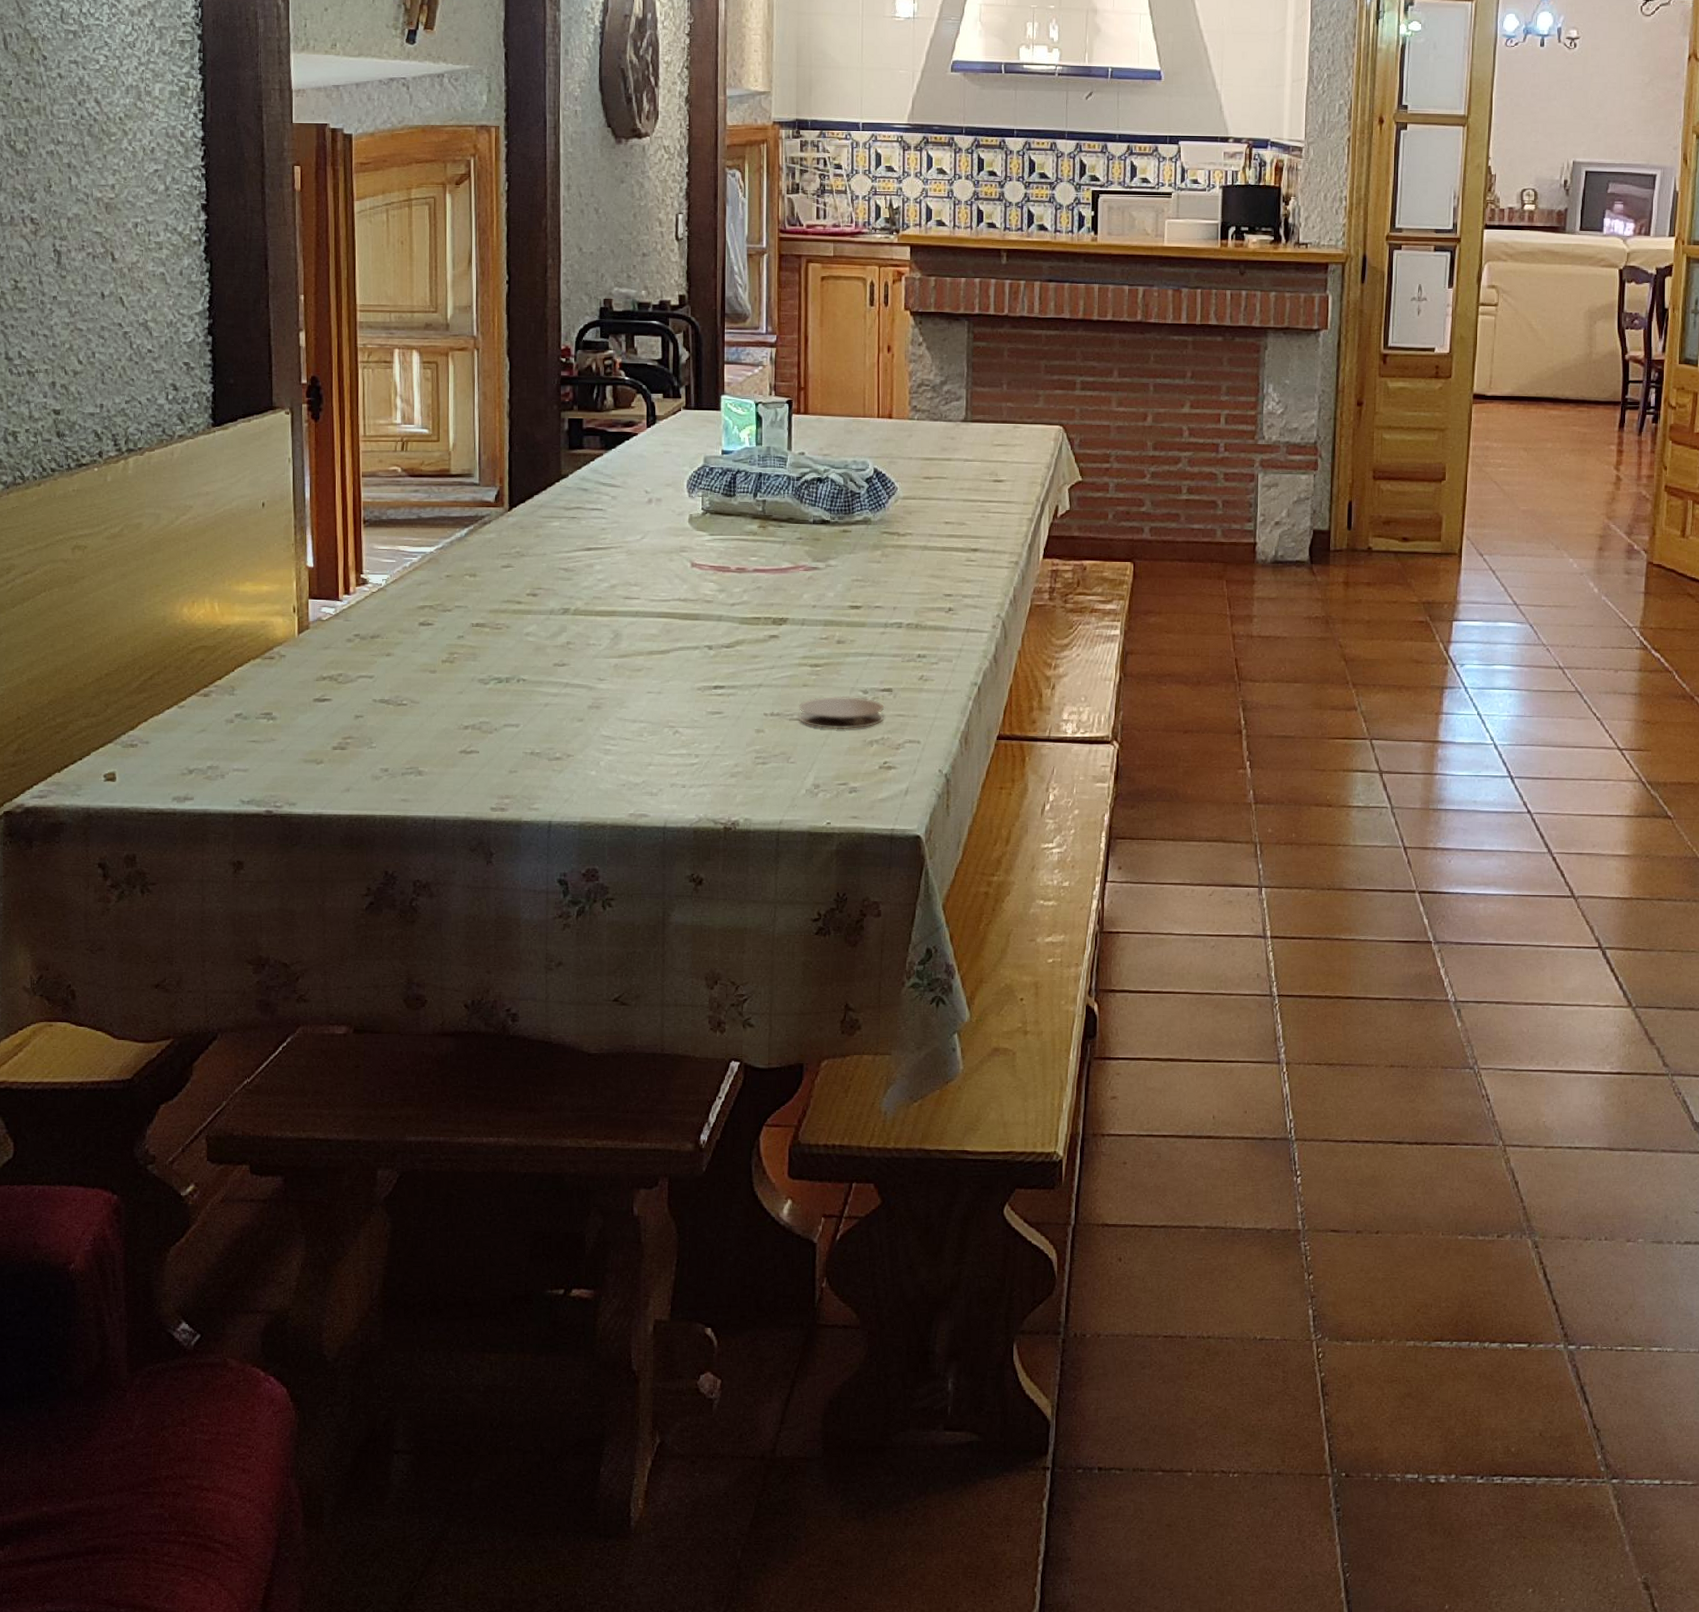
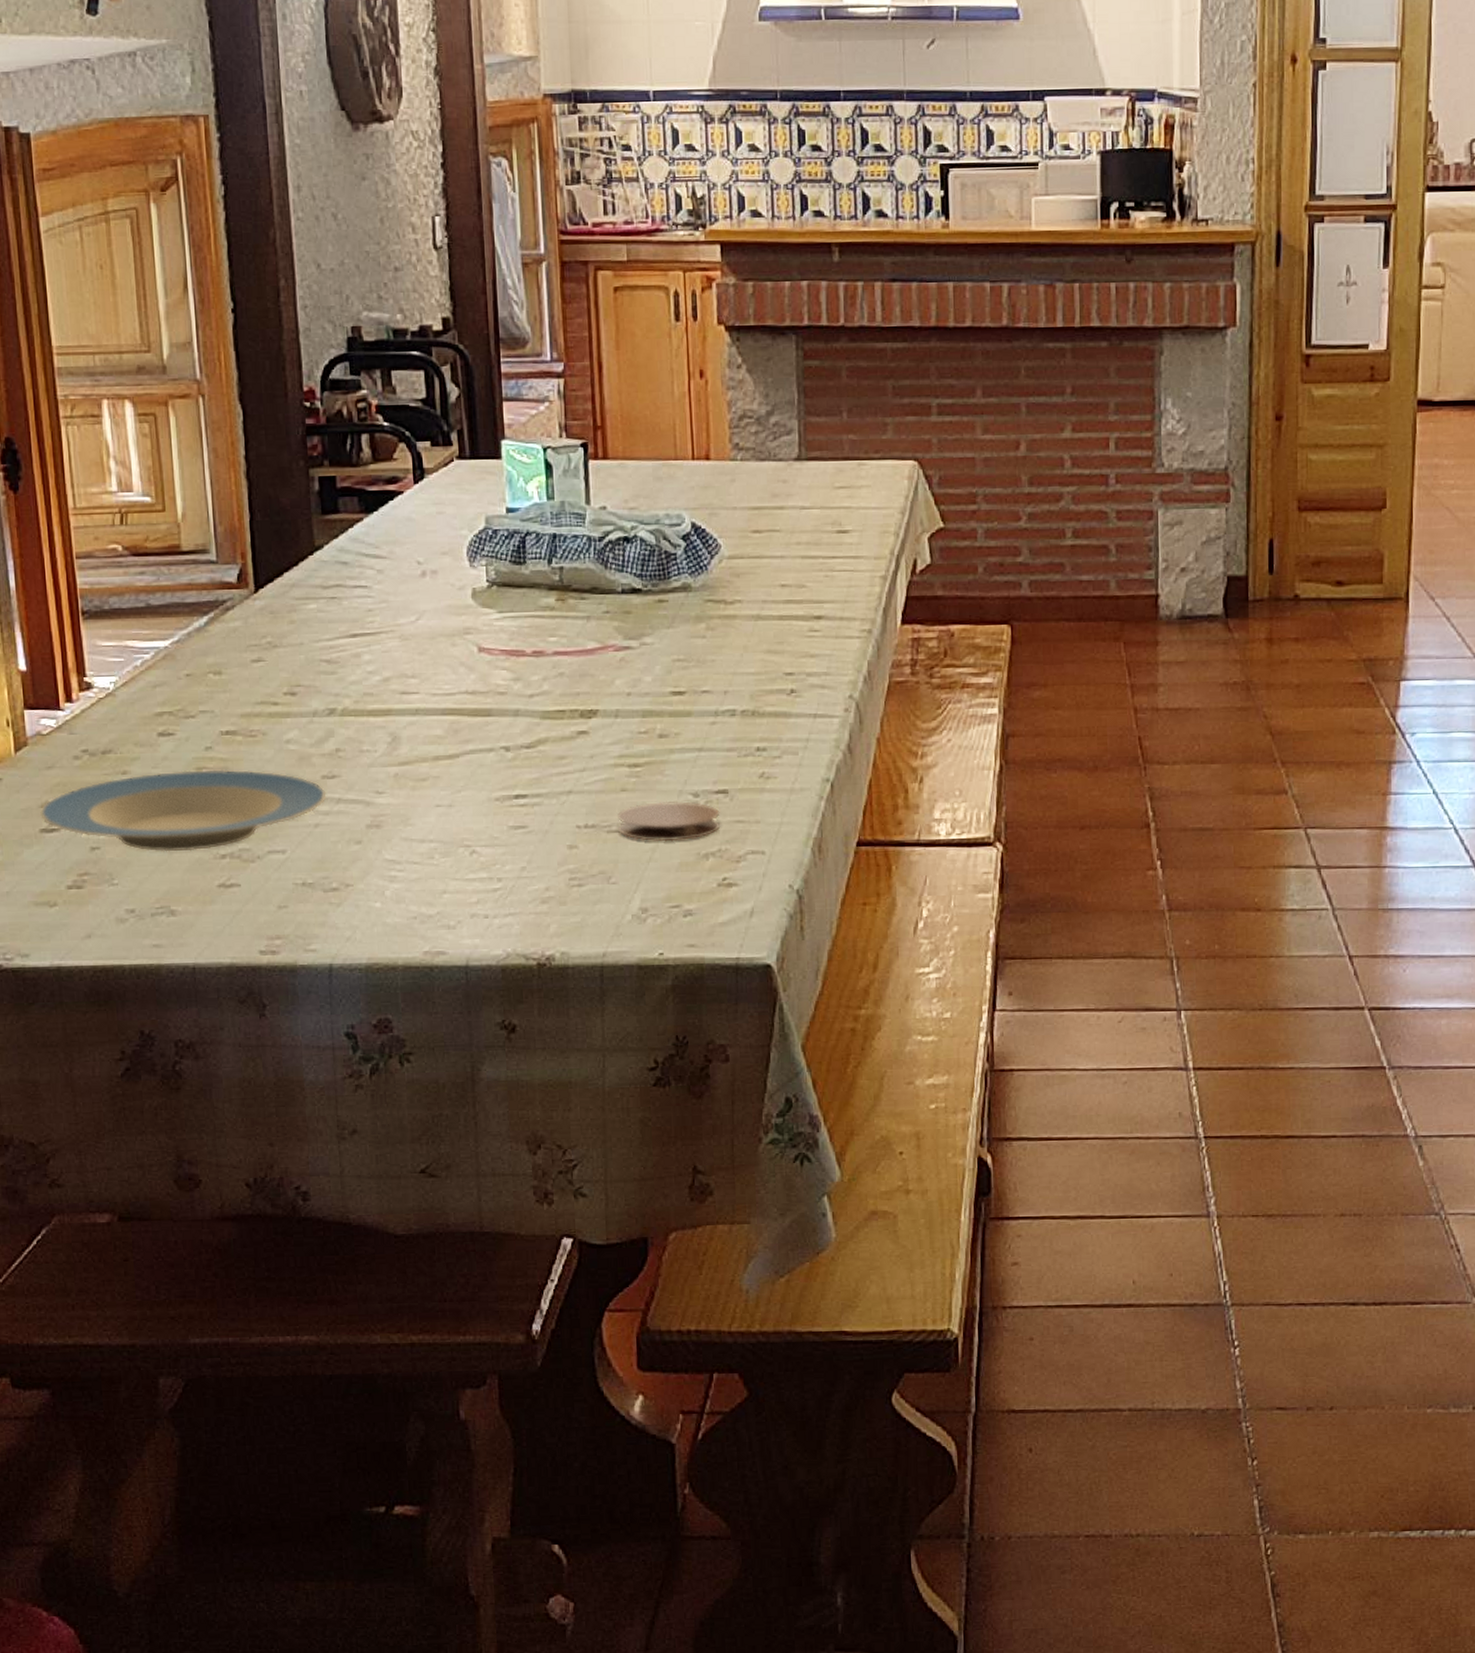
plate: none [314,655,557,722] -> present [39,769,327,852]

